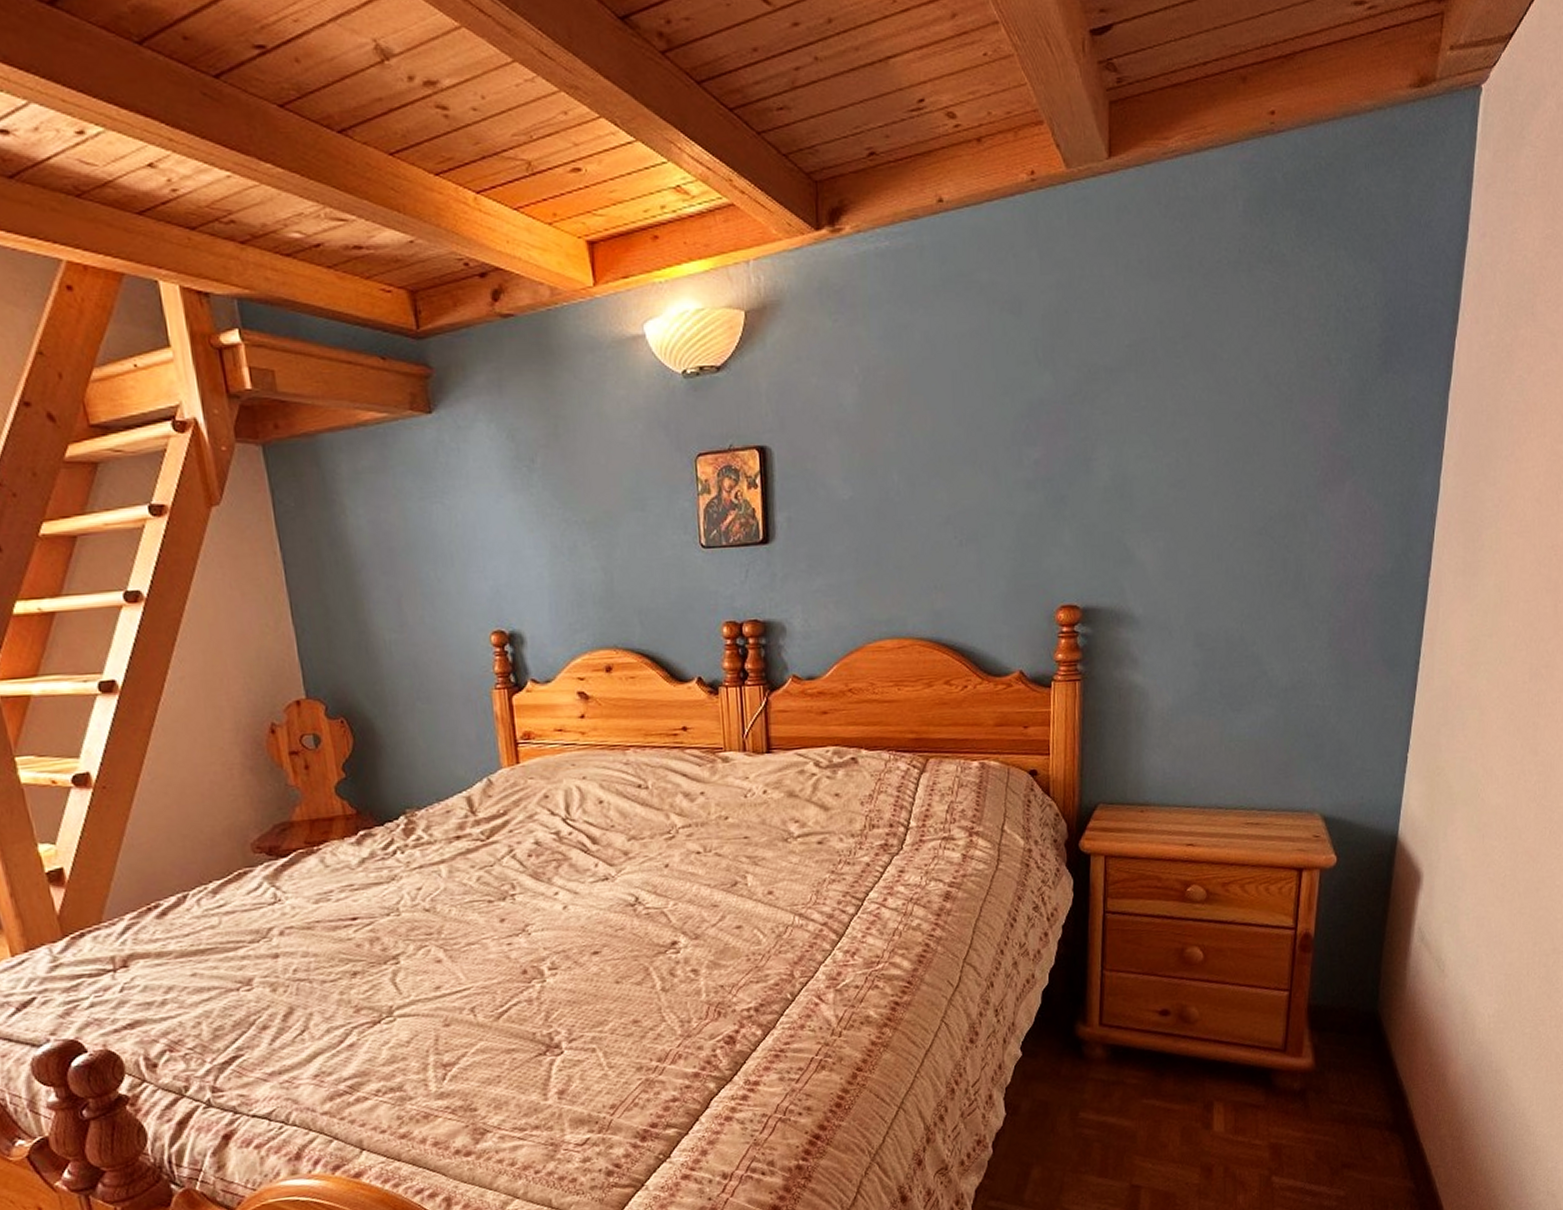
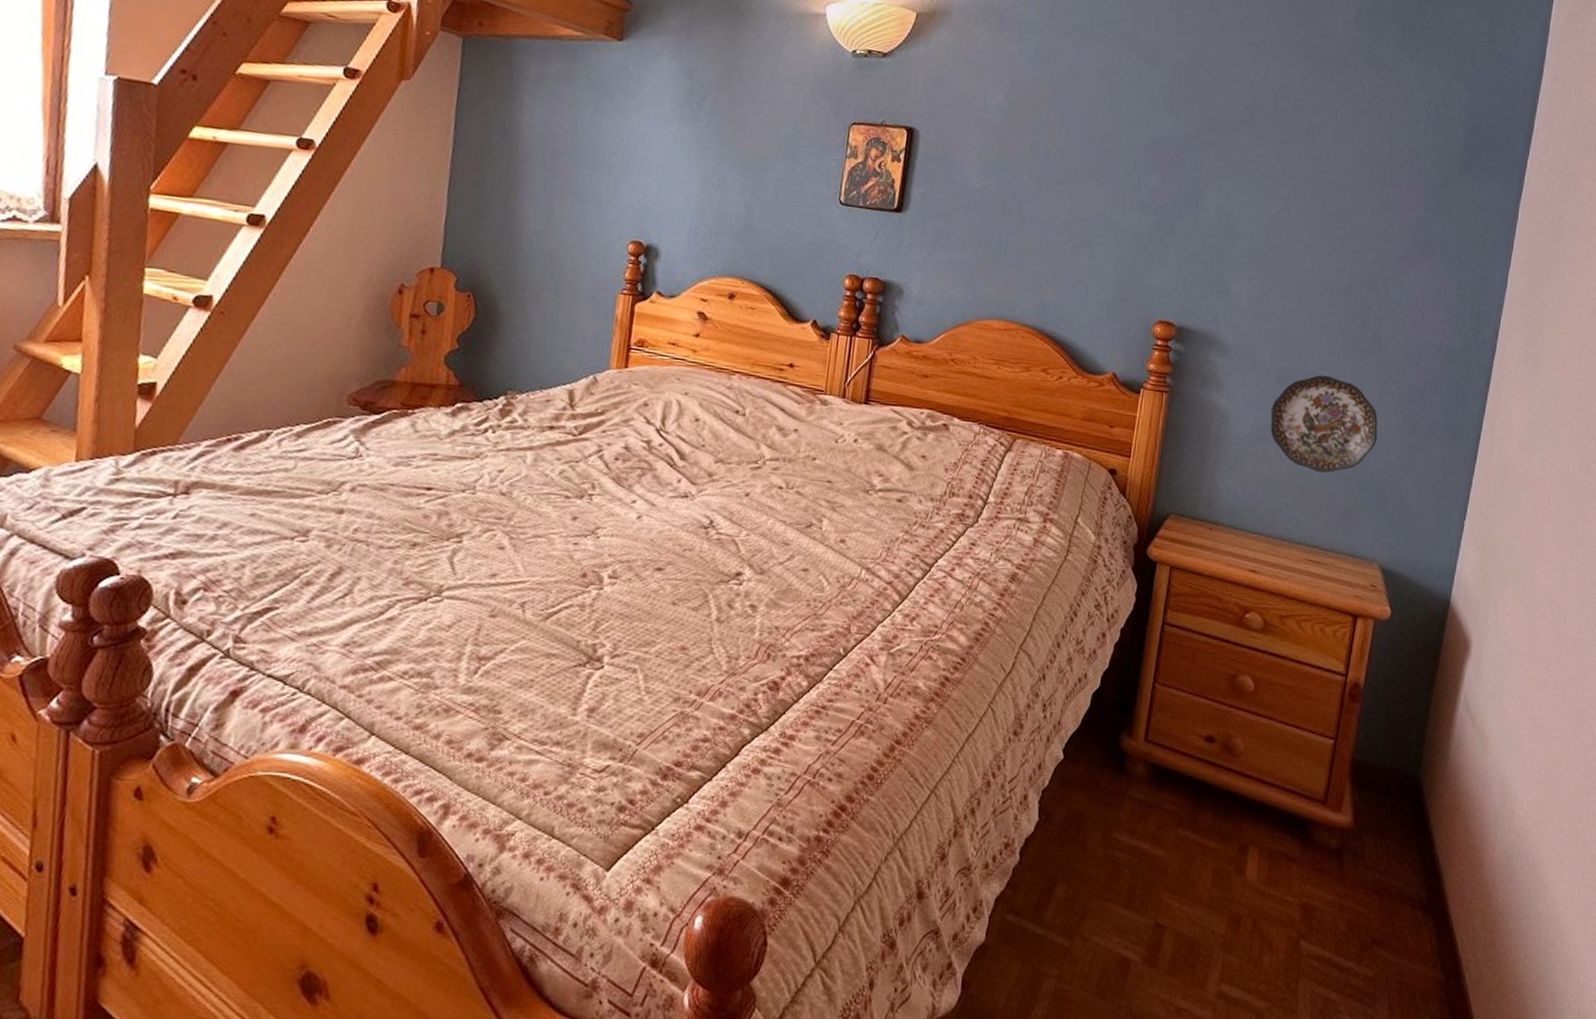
decorative plate: none [1191,629,1309,733] -> present [1270,374,1378,474]

